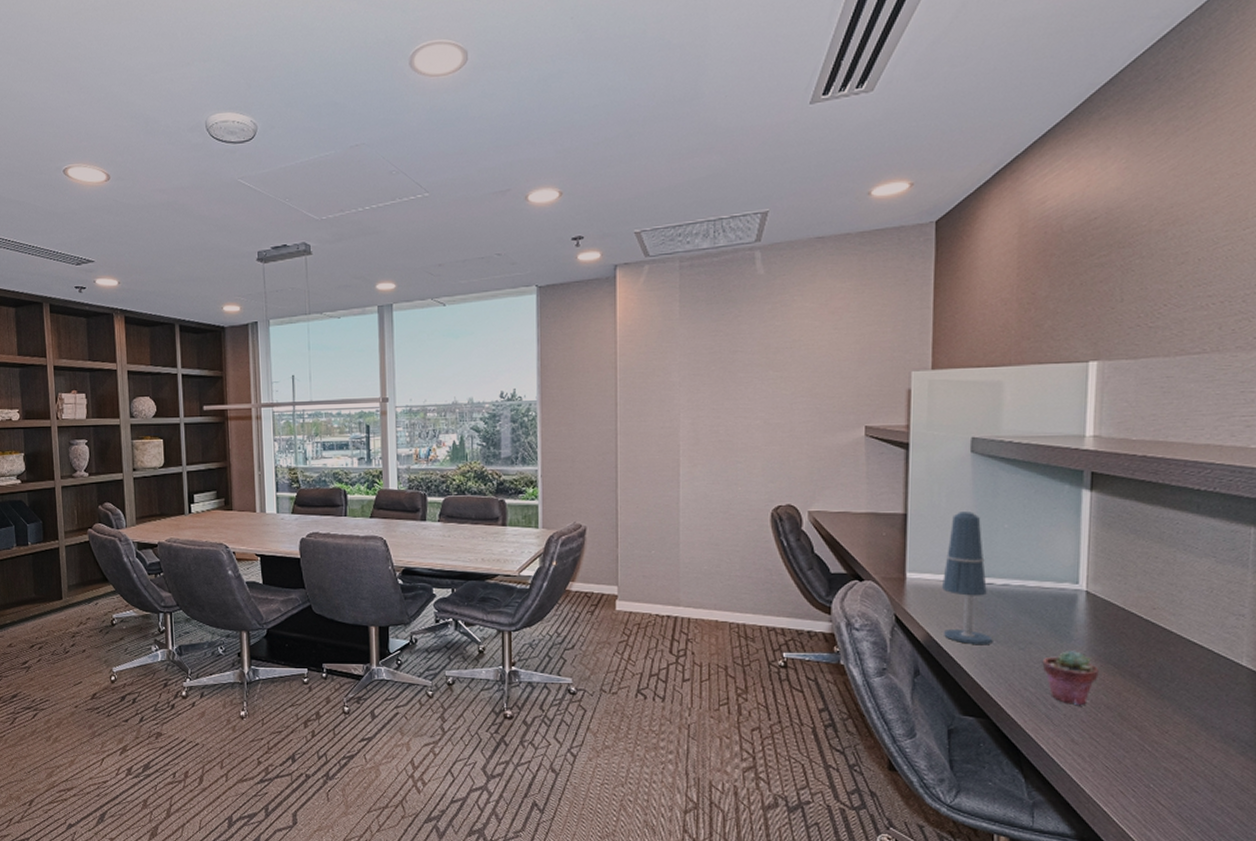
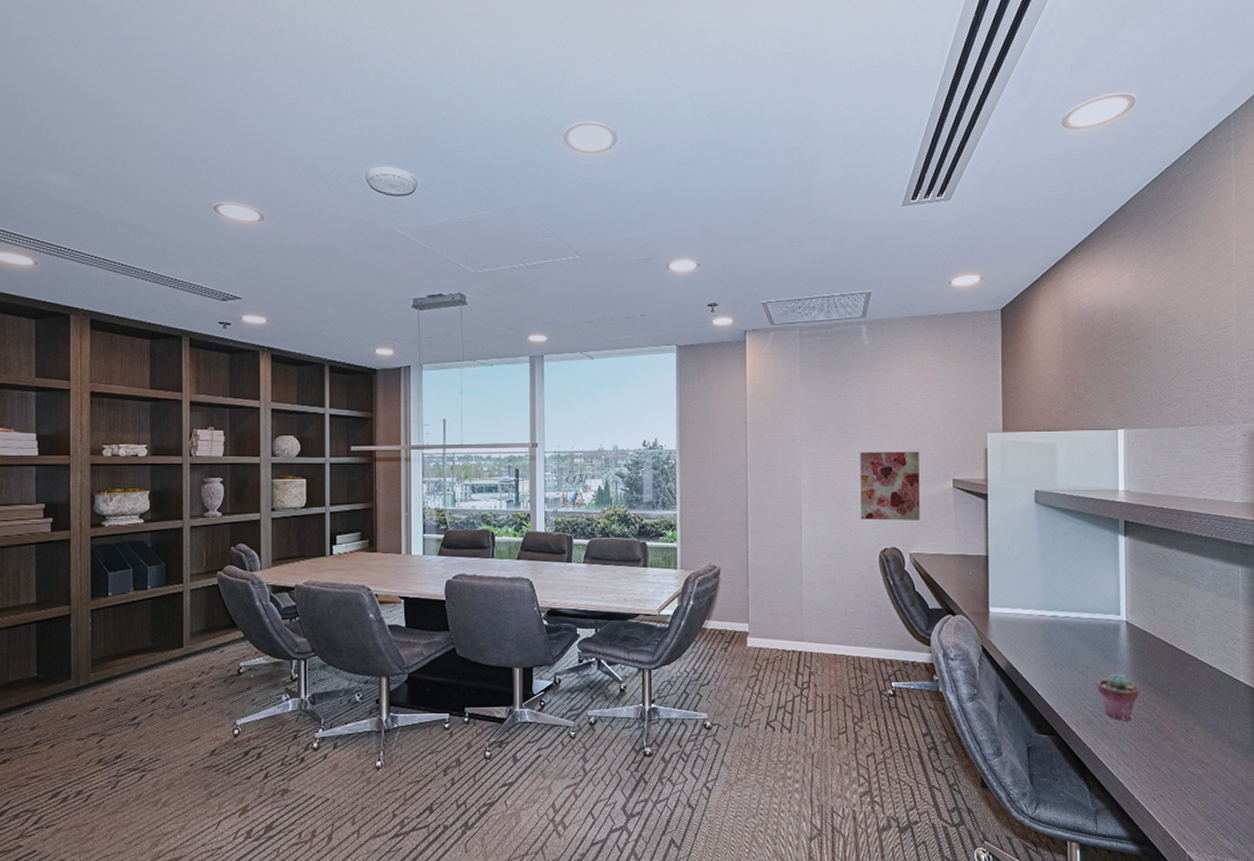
wall art: none [750,395,824,475] -> present [860,451,920,521]
desk lamp: present [942,512,993,644] -> none [1018,554,1059,670]

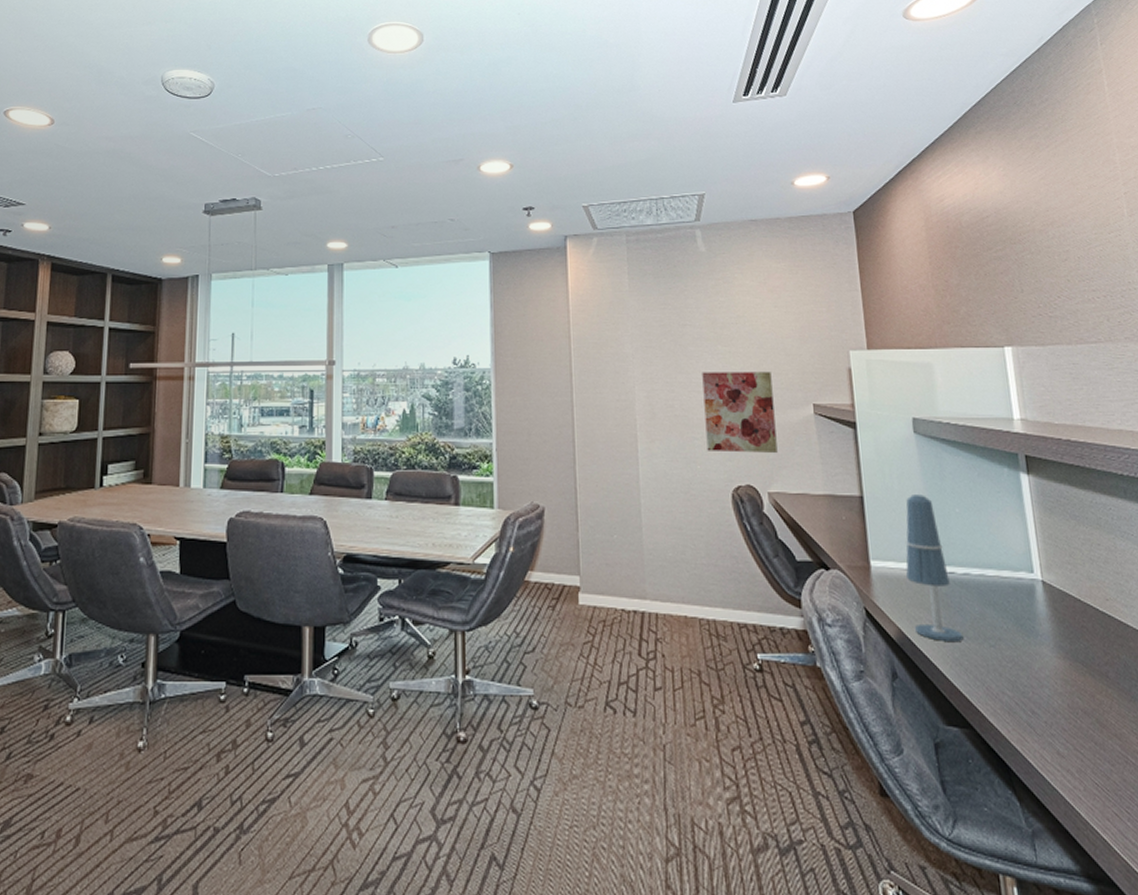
desk lamp: none [1018,554,1059,670] -> present [906,495,964,641]
potted succulent: present [1097,673,1139,720] -> none [1014,647,1070,710]

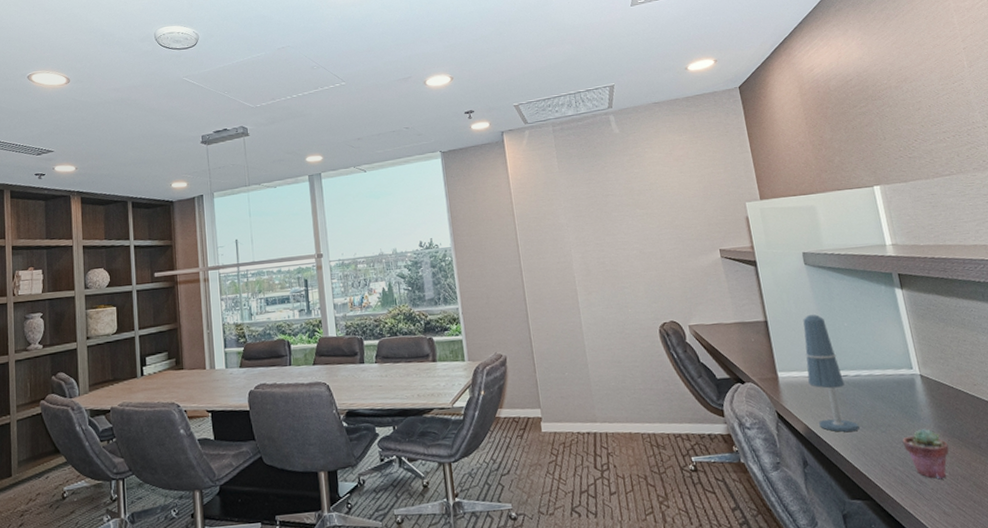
wall art: present [702,371,778,453] -> none [625,226,694,297]
potted succulent: none [1014,647,1070,710] -> present [902,429,950,478]

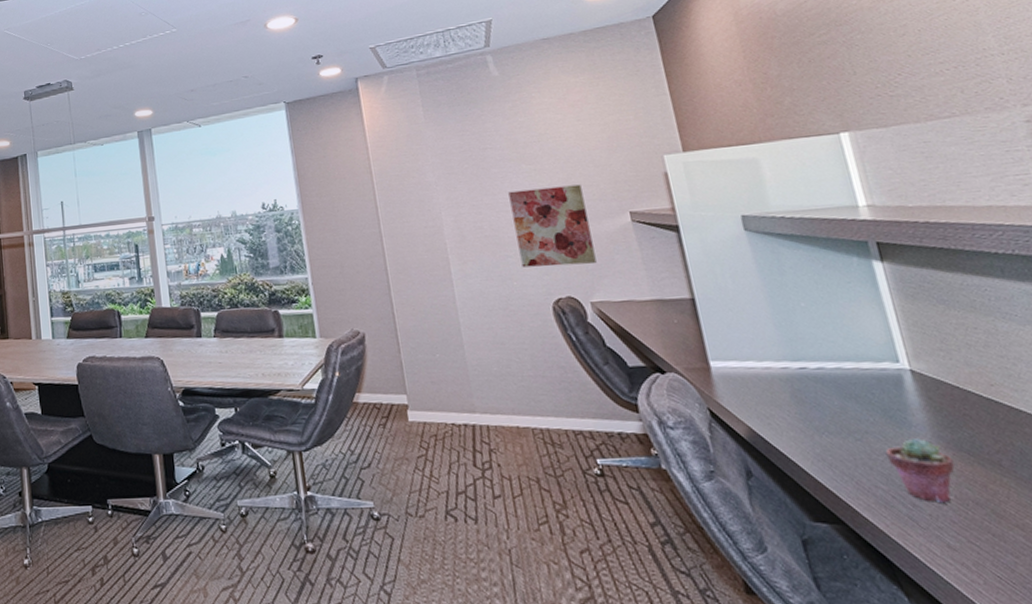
wall art: none [625,226,694,297] -> present [508,184,597,268]
desk lamp: present [803,314,860,432] -> none [743,292,824,438]

